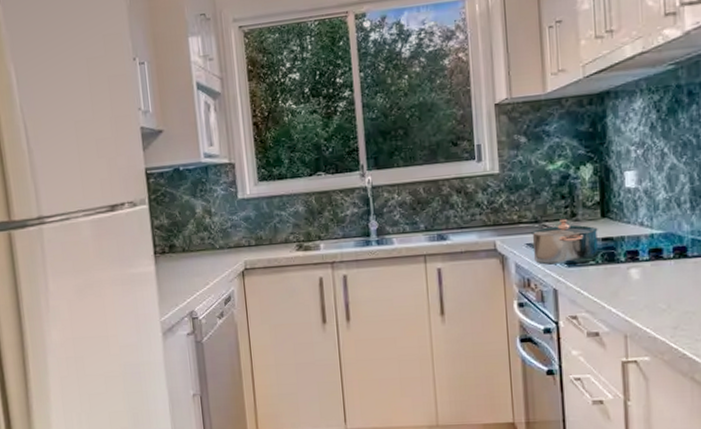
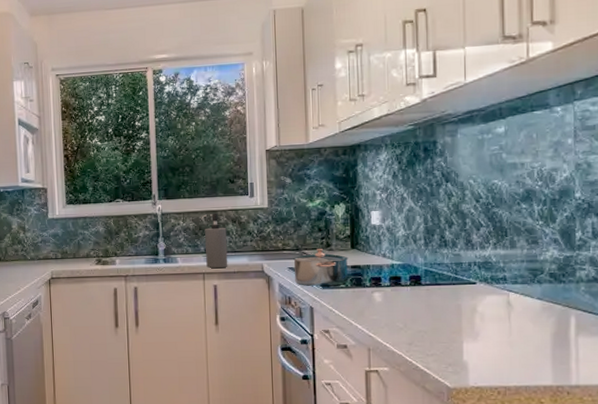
soap dispenser: none [419,182,454,250] -> present [201,213,228,269]

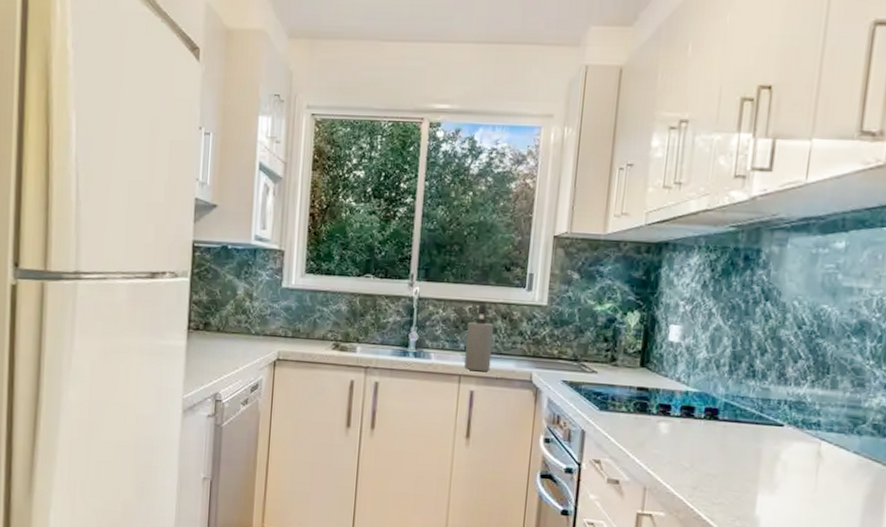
cooking pot: present [293,248,348,287] -> none [567,361,635,409]

